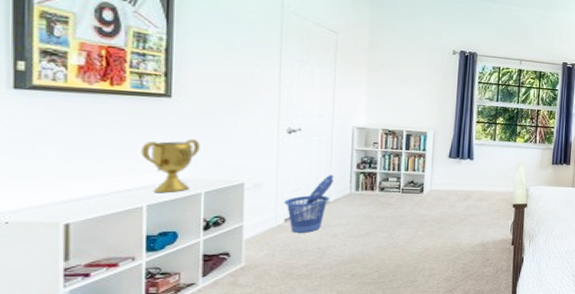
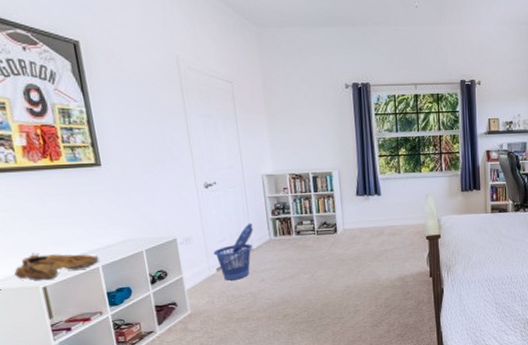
baseball glove: none [31,184,145,215] -> present [14,253,99,280]
trophy cup: present [141,138,200,194] -> none [86,202,134,255]

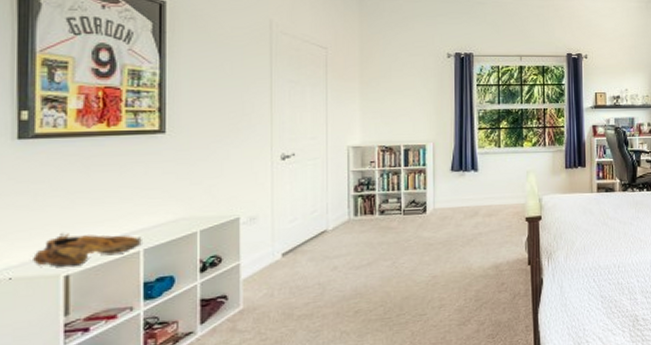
laundry basket: present [213,222,253,281] -> none [280,200,331,268]

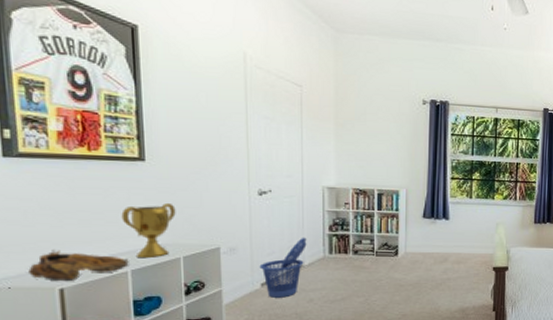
trophy cup: none [137,174,195,236] -> present [121,202,176,259]
laundry basket: none [280,200,331,268] -> present [259,237,307,298]

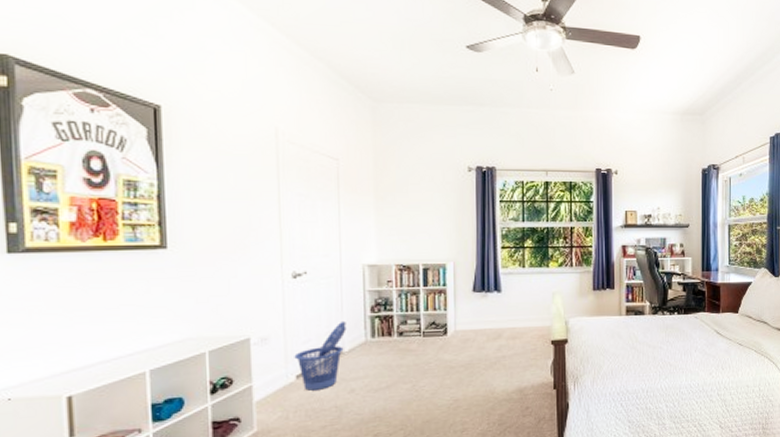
baseball glove: present [28,250,129,280] -> none [32,353,147,387]
trophy cup: present [121,202,176,259] -> none [139,292,201,356]

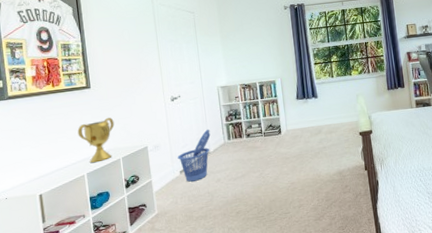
trophy cup: none [139,292,201,356] -> present [77,117,115,163]

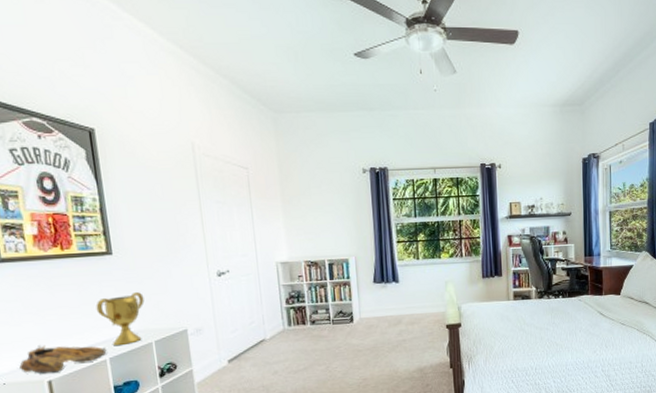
baseball glove: none [18,164,85,189] -> present [19,345,107,374]
laundry basket: present [177,129,211,182] -> none [225,312,267,373]

